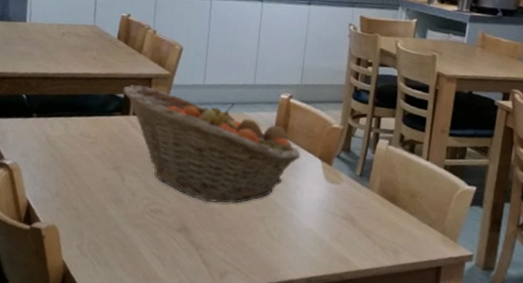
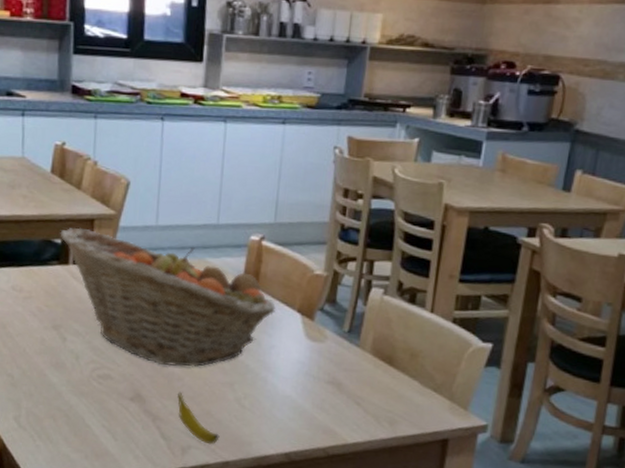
banana: none [217,224,252,271] -> present [178,391,220,445]

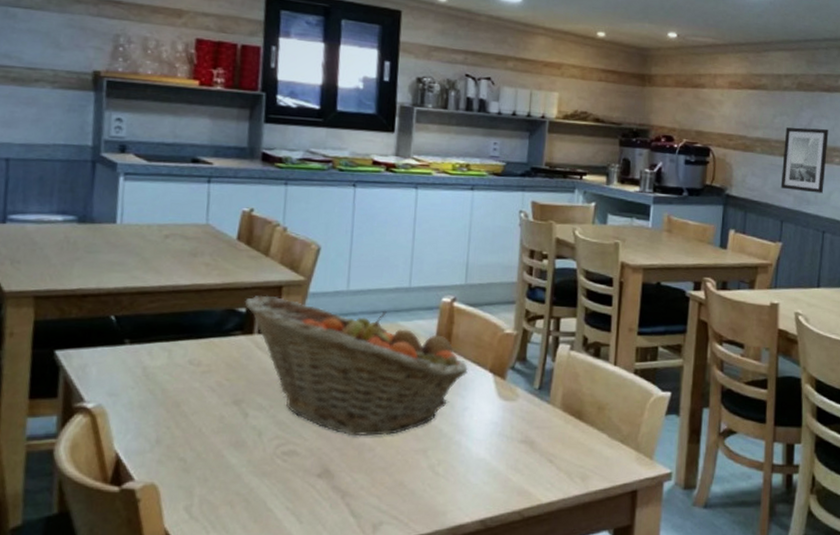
banana: present [178,391,220,445] -> none [369,463,413,518]

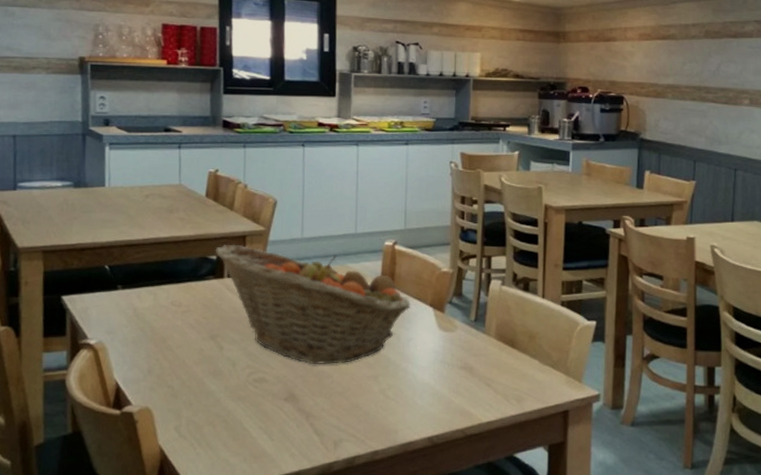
wall art: present [780,127,829,194] -> none [692,73,737,134]

